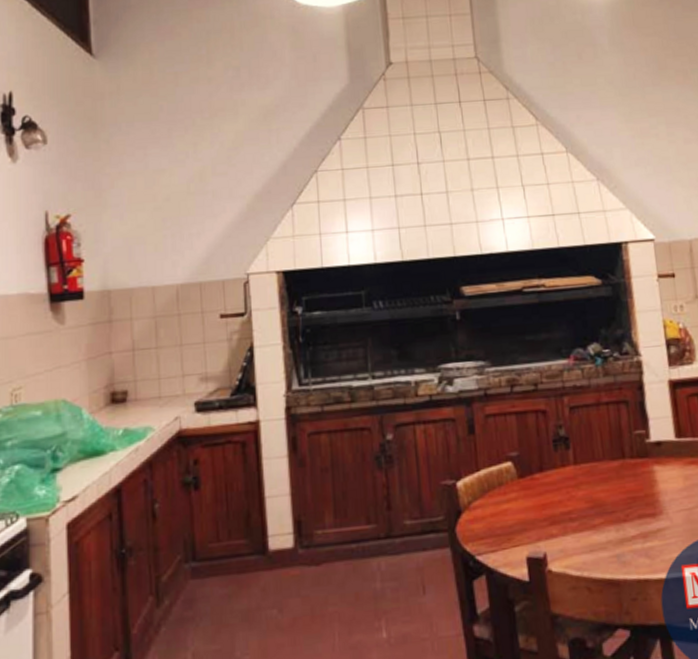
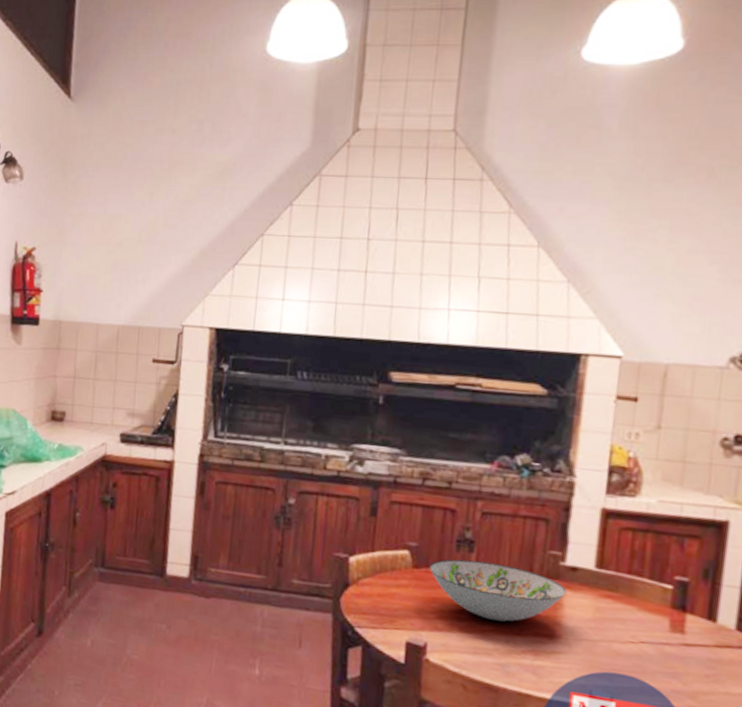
decorative bowl: none [533,454,658,513] -> present [429,559,567,622]

